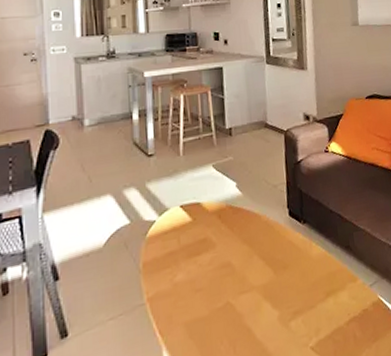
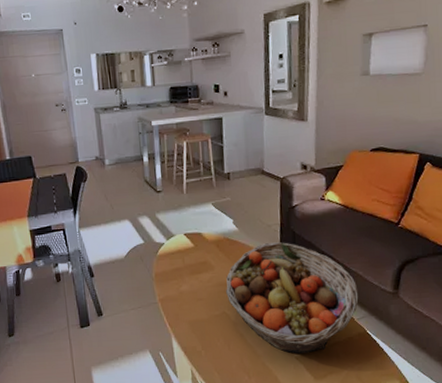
fruit basket: none [230,203,370,344] -> present [226,241,359,354]

